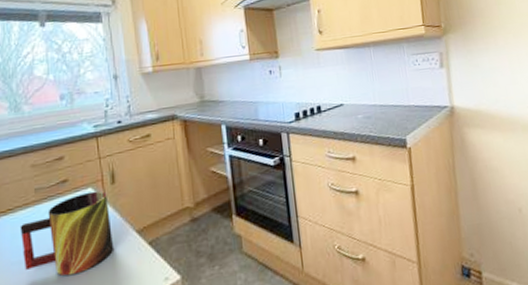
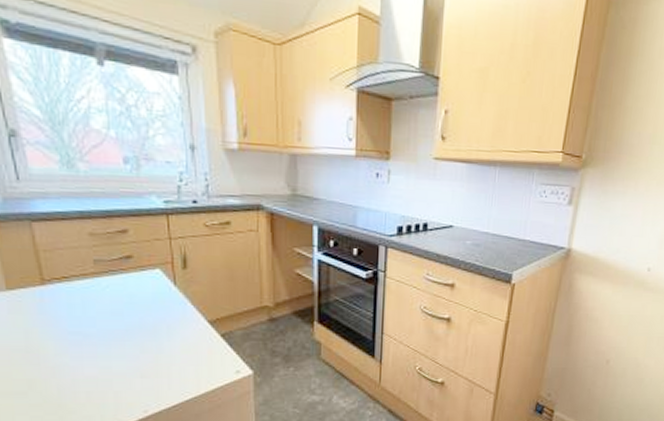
mug: present [20,190,113,276] -> none [77,273,182,354]

